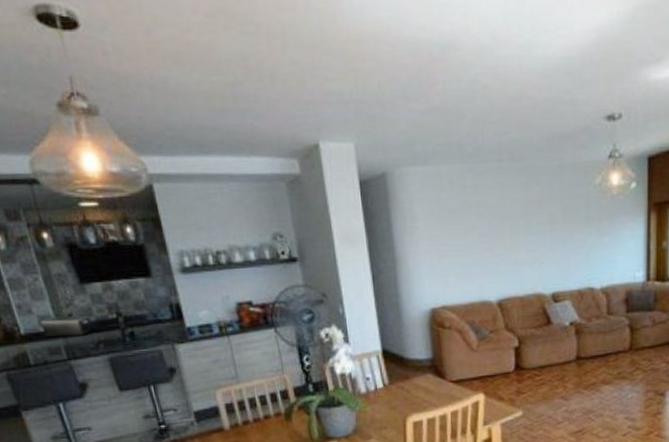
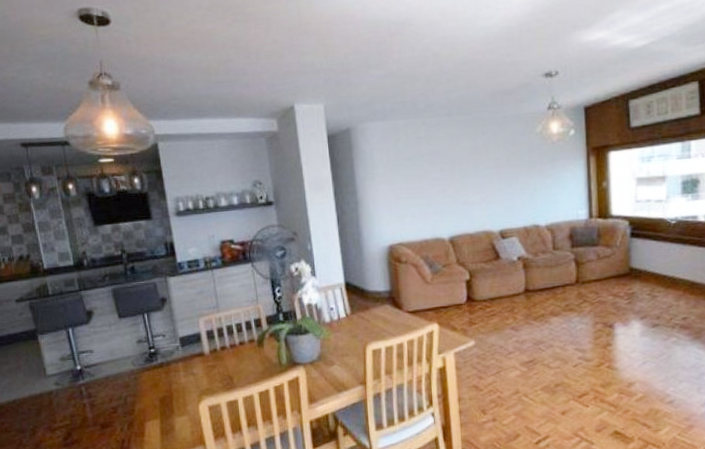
toaster: present [40,315,94,338] -> none [60,252,102,272]

